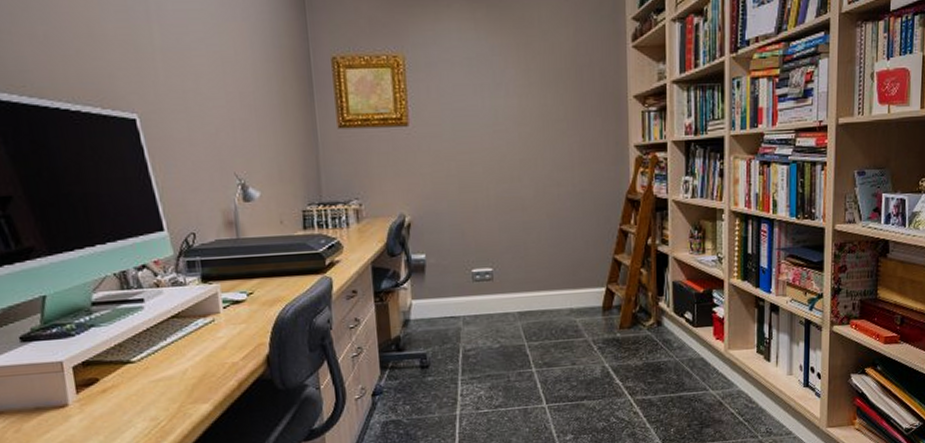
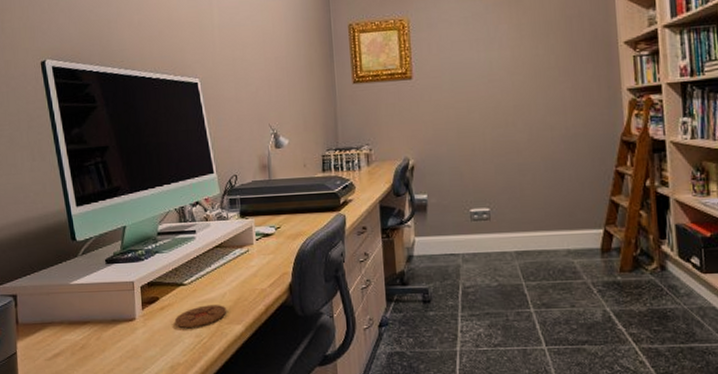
coaster: none [121,383,190,411] -> present [174,305,227,328]

